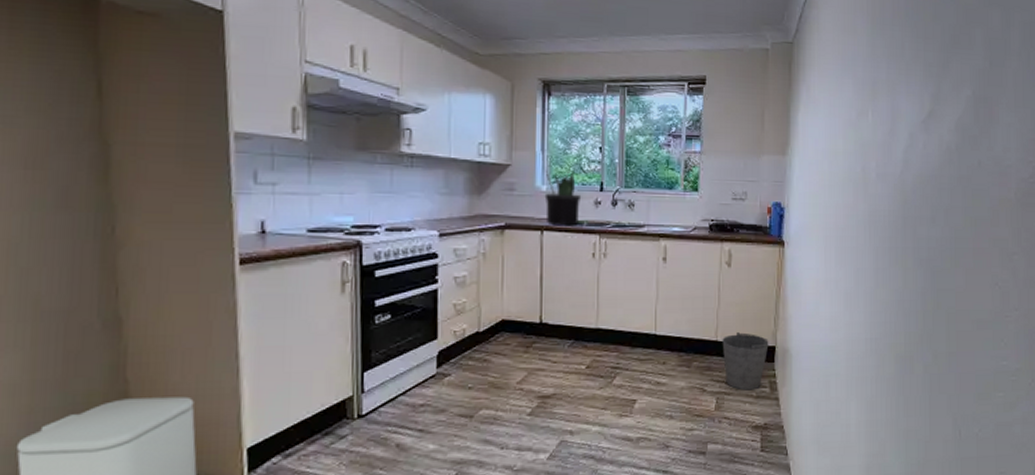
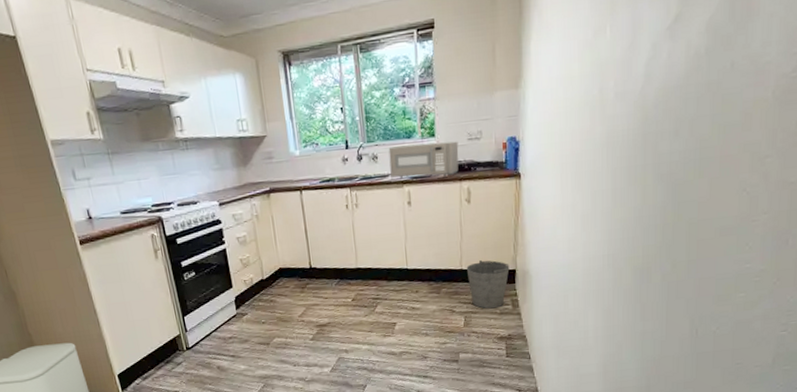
planter: present [544,170,582,226] -> none [296,133,331,185]
microwave: none [647,196,722,235] -> present [388,141,459,179]

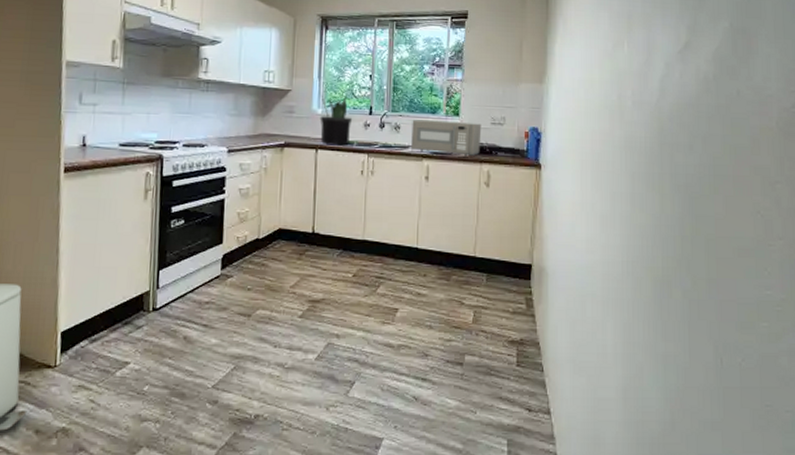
planter: none [296,133,331,185] -> present [320,95,353,146]
bucket: present [466,260,510,309] -> none [480,249,525,306]

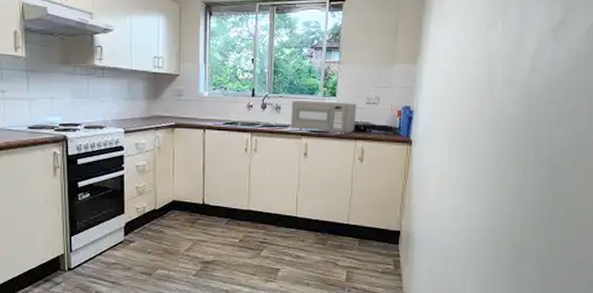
planter: present [320,95,353,146] -> none [206,79,237,126]

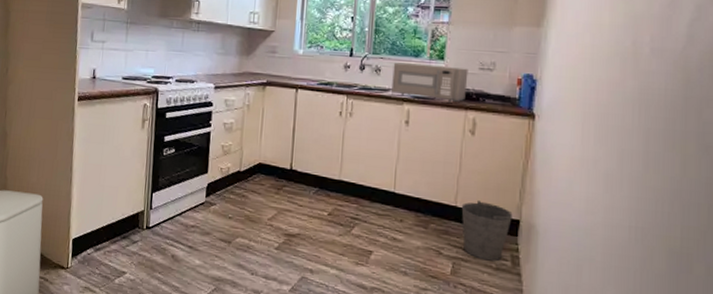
bucket: none [353,218,395,267] -> present [461,201,513,262]

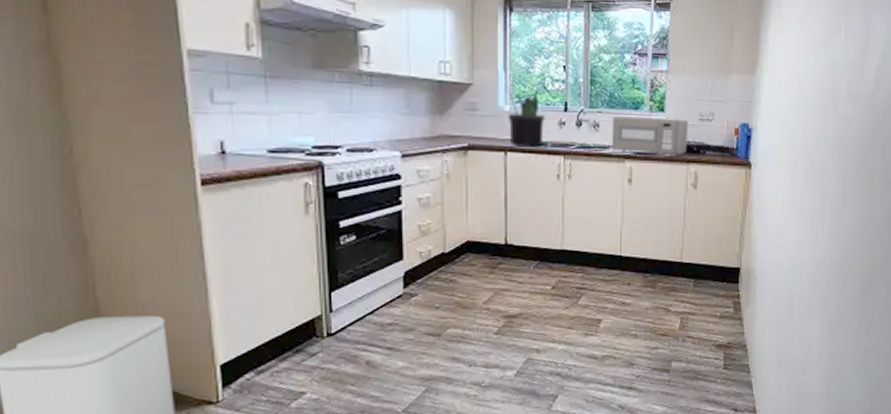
planter: none [300,36,333,87] -> present [507,89,546,147]
bucket: present [461,201,513,262] -> none [687,254,734,311]

